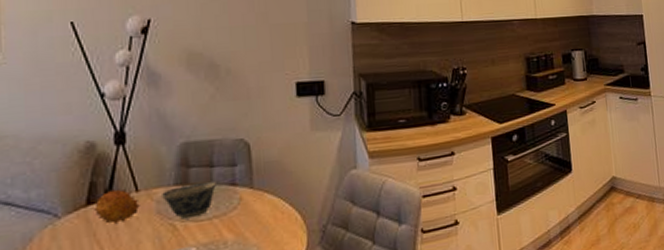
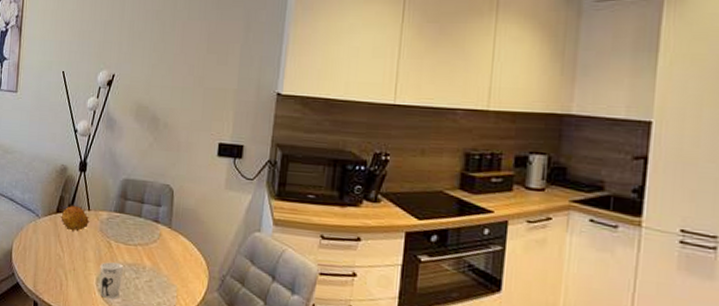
bowl: present [160,181,218,219] -> none [104,213,145,241]

